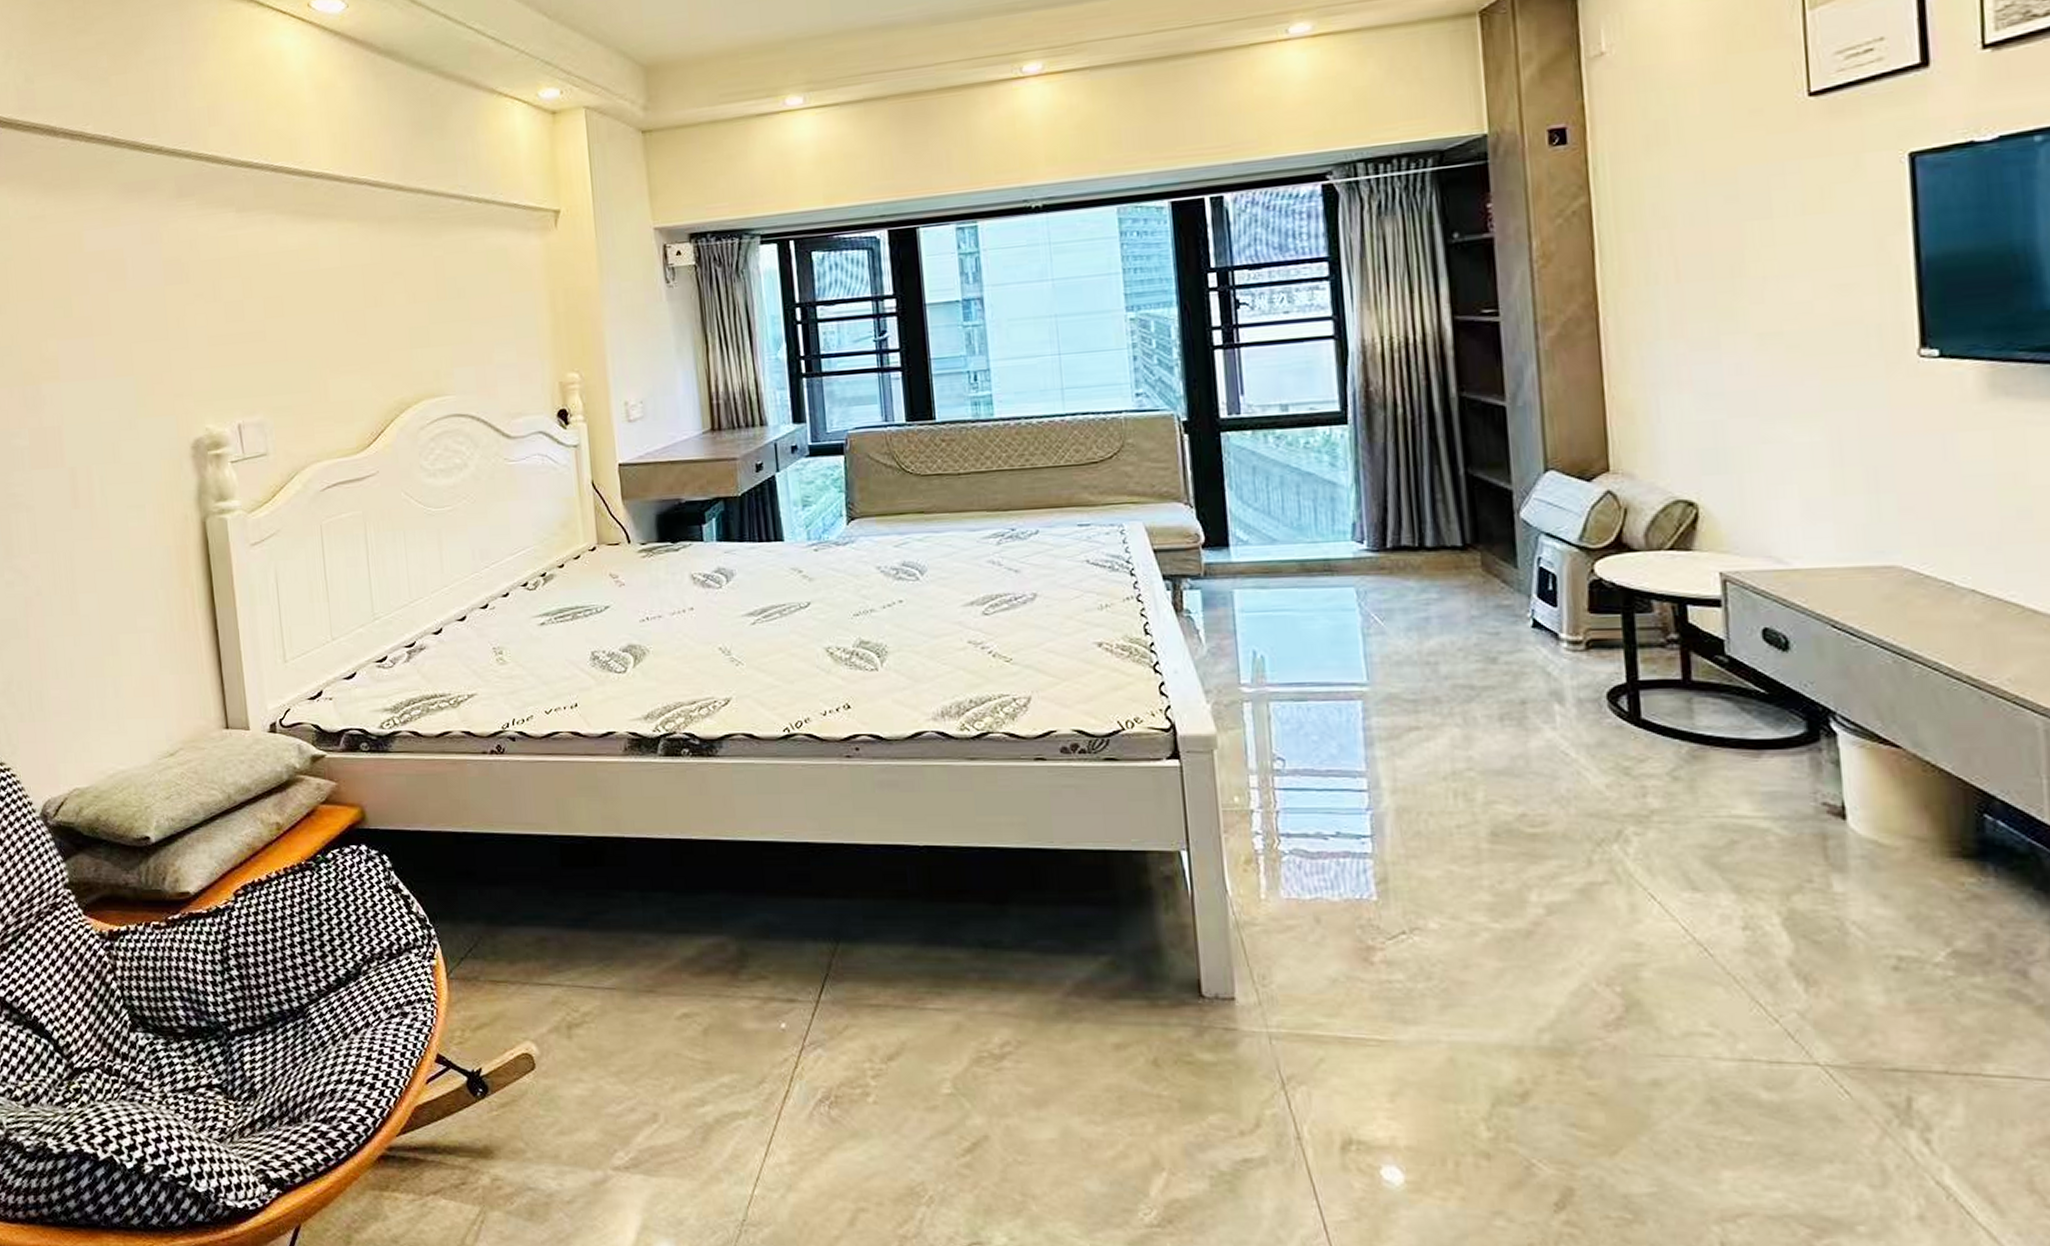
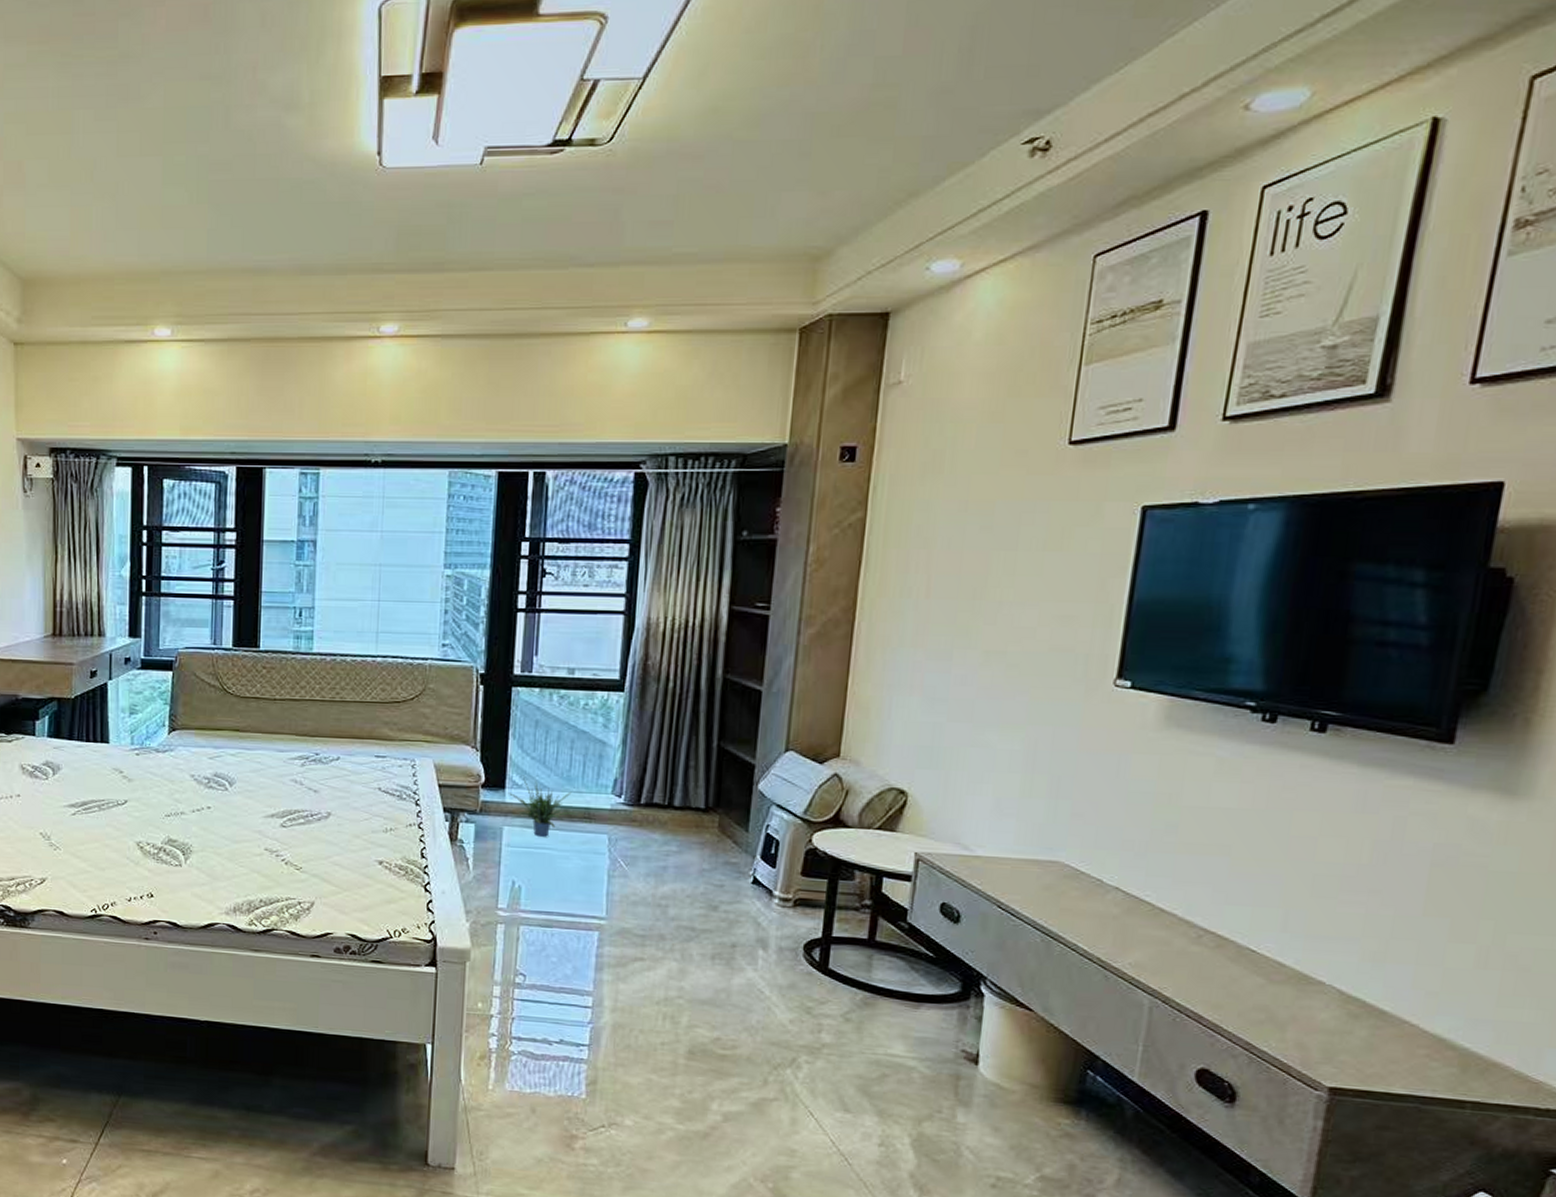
potted plant: none [1232,532,1319,597] -> present [507,778,580,837]

